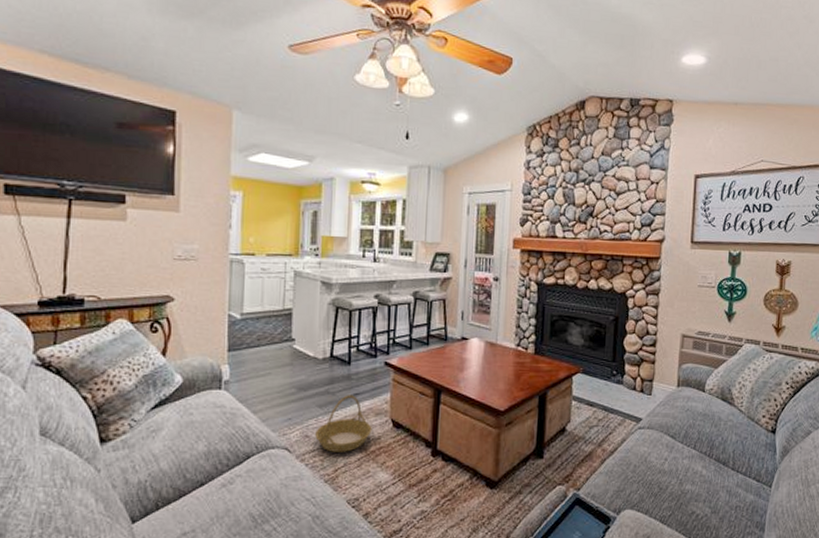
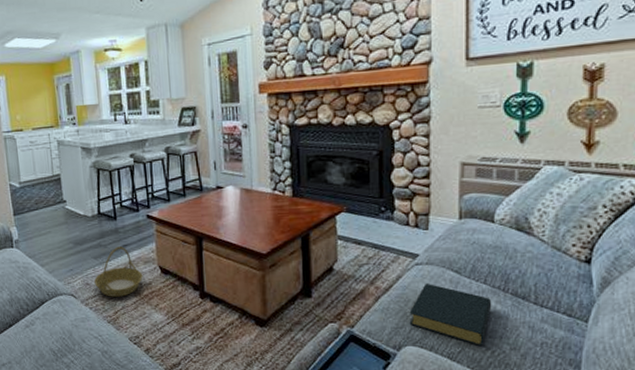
hardback book: none [629,446,699,509] -> present [409,282,492,345]

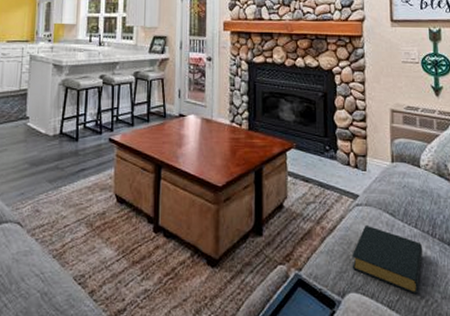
basket: present [94,246,143,297] -> none [45,170,98,227]

